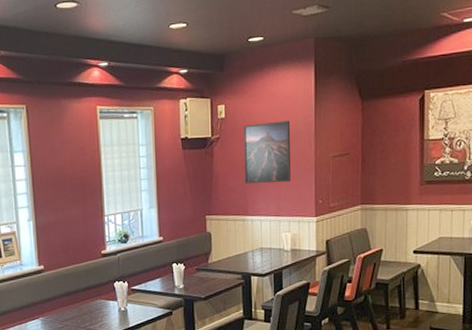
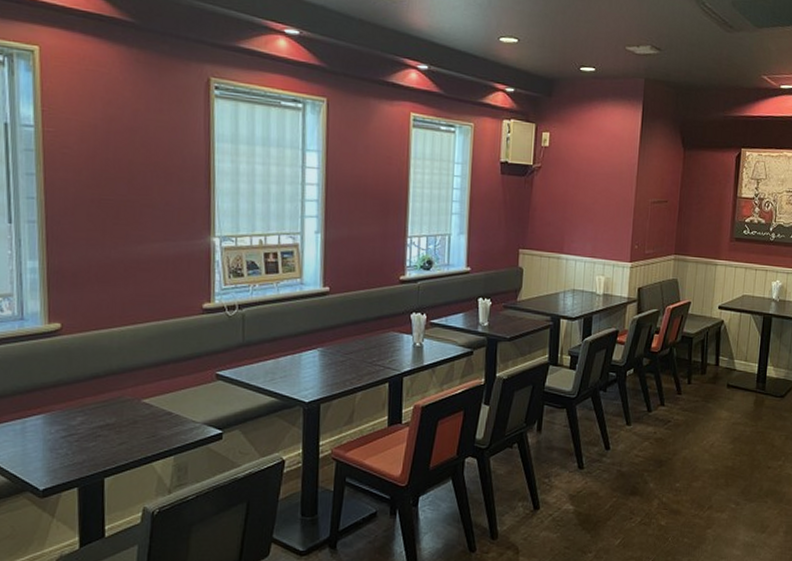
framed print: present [243,120,291,183] -> none [563,157,613,224]

